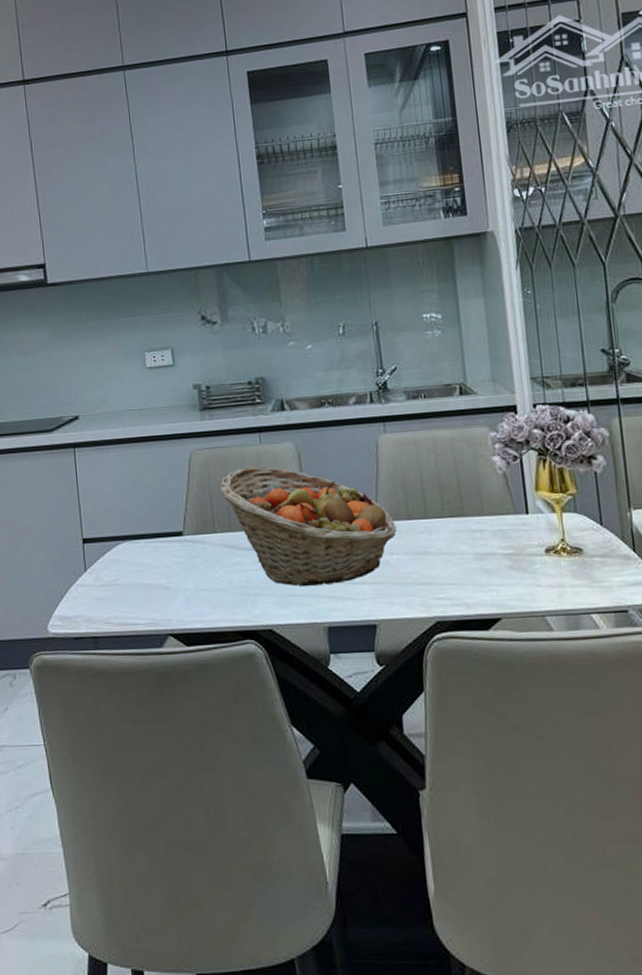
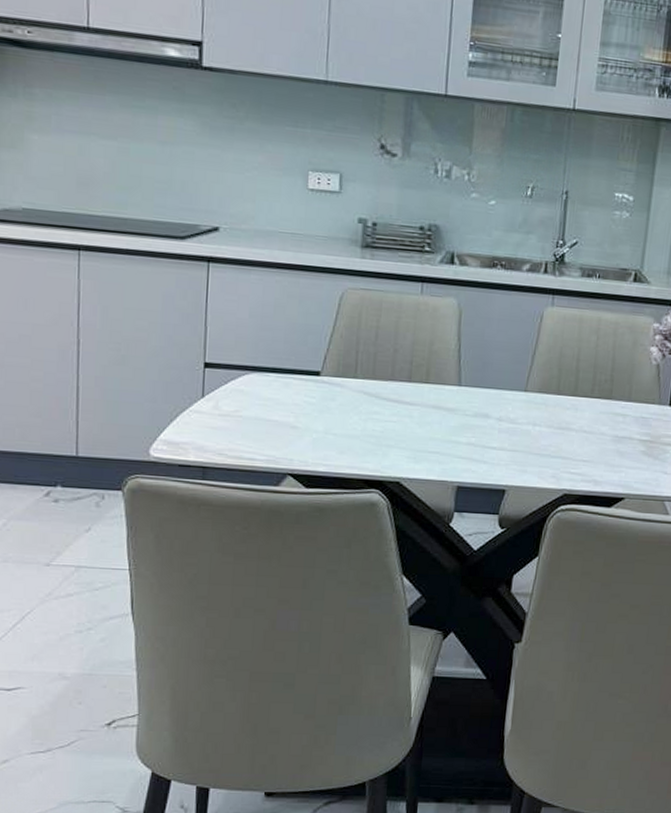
fruit basket: present [220,467,397,586] -> none [370,316,545,446]

